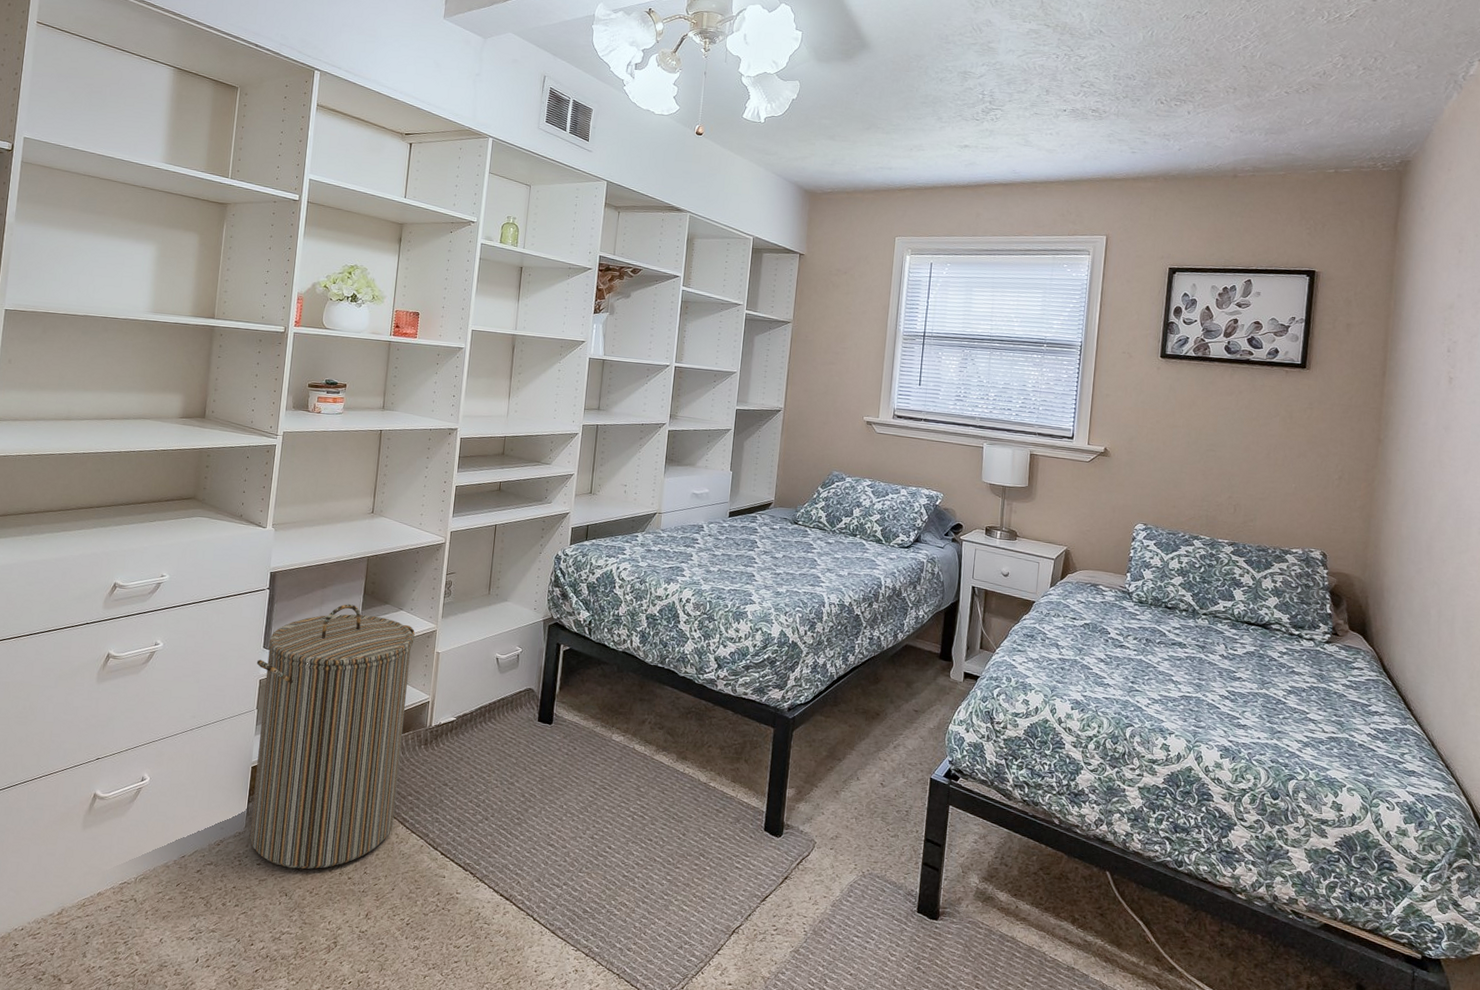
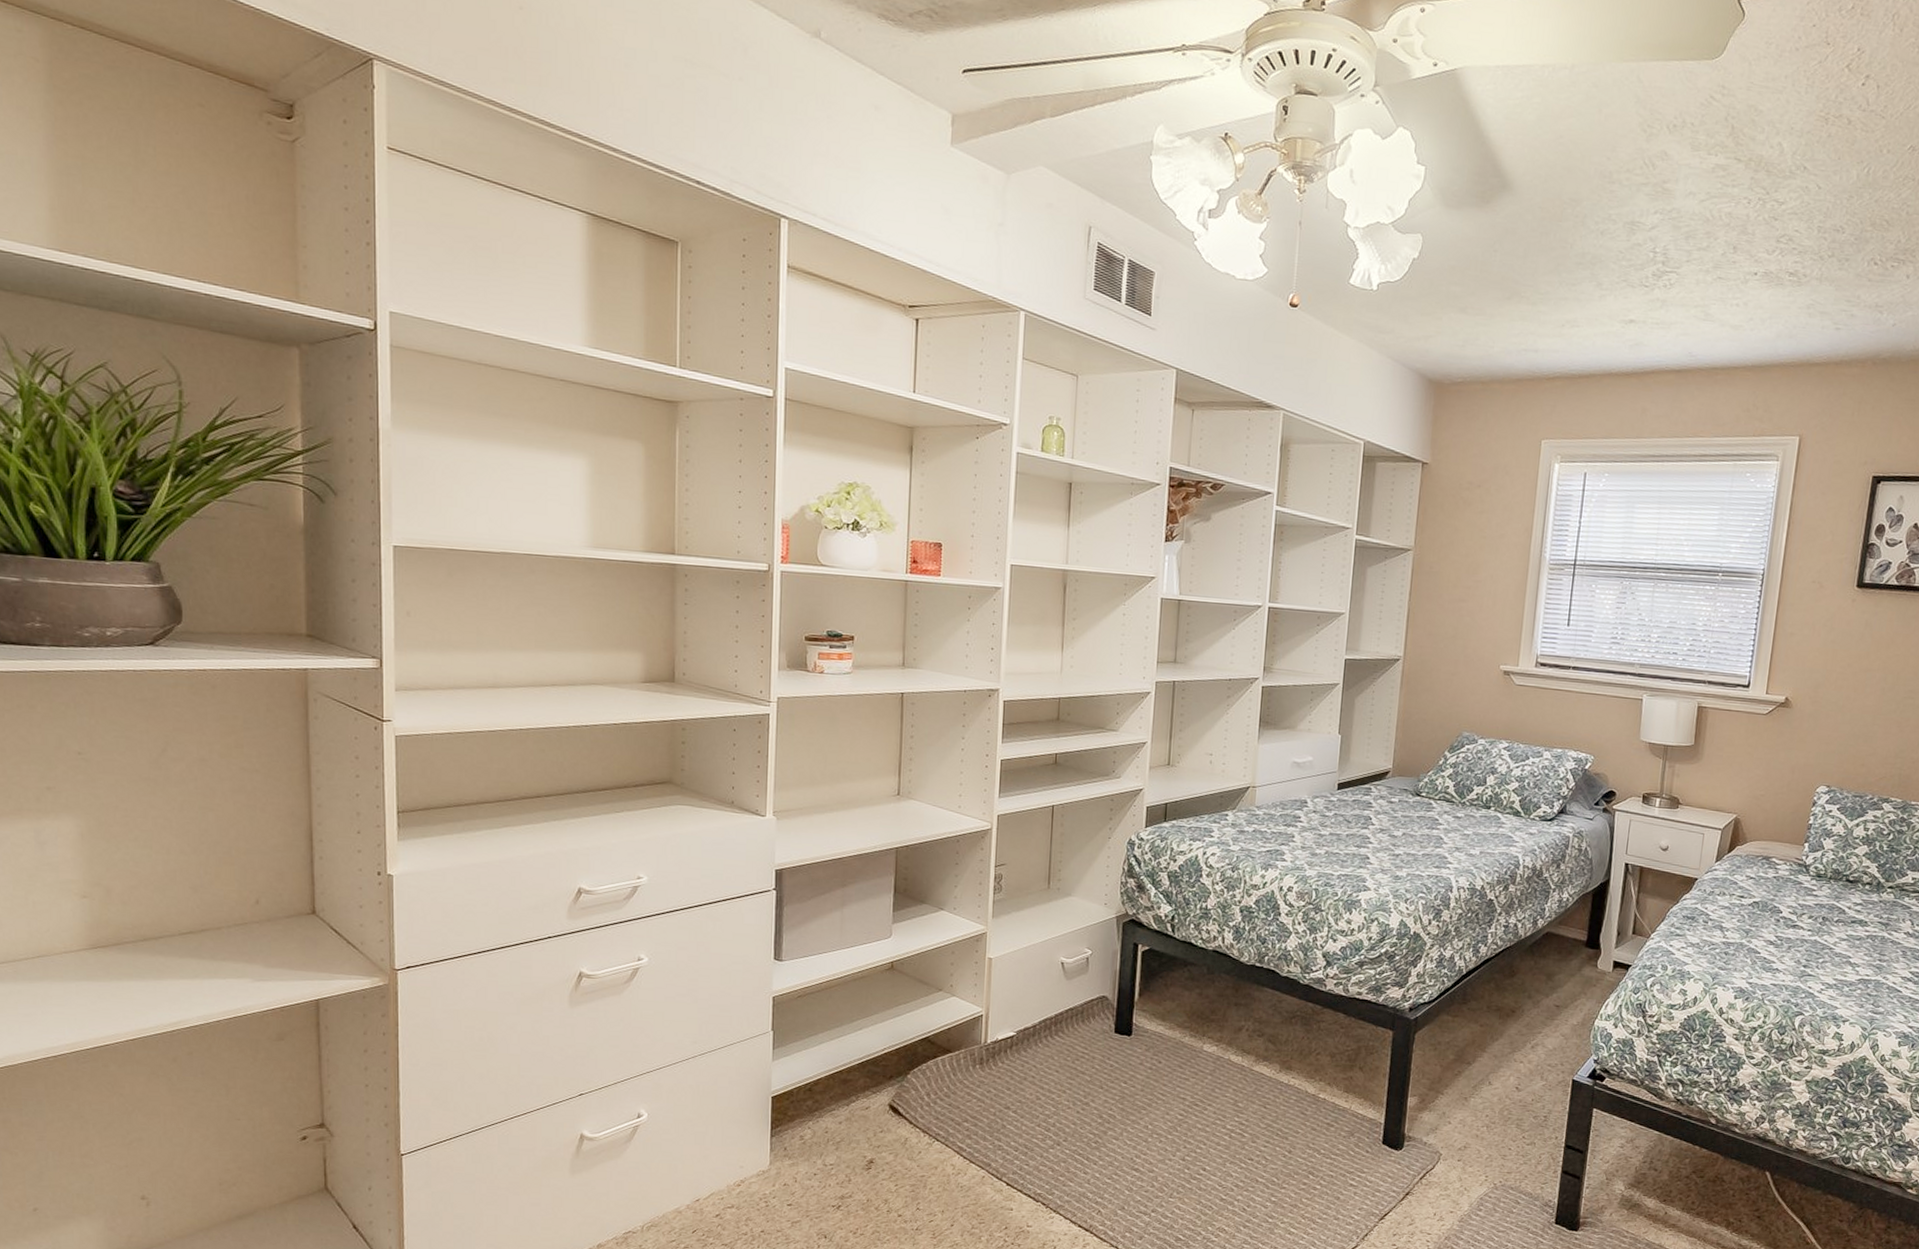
laundry hamper: present [249,604,416,869] -> none [767,905,961,1208]

